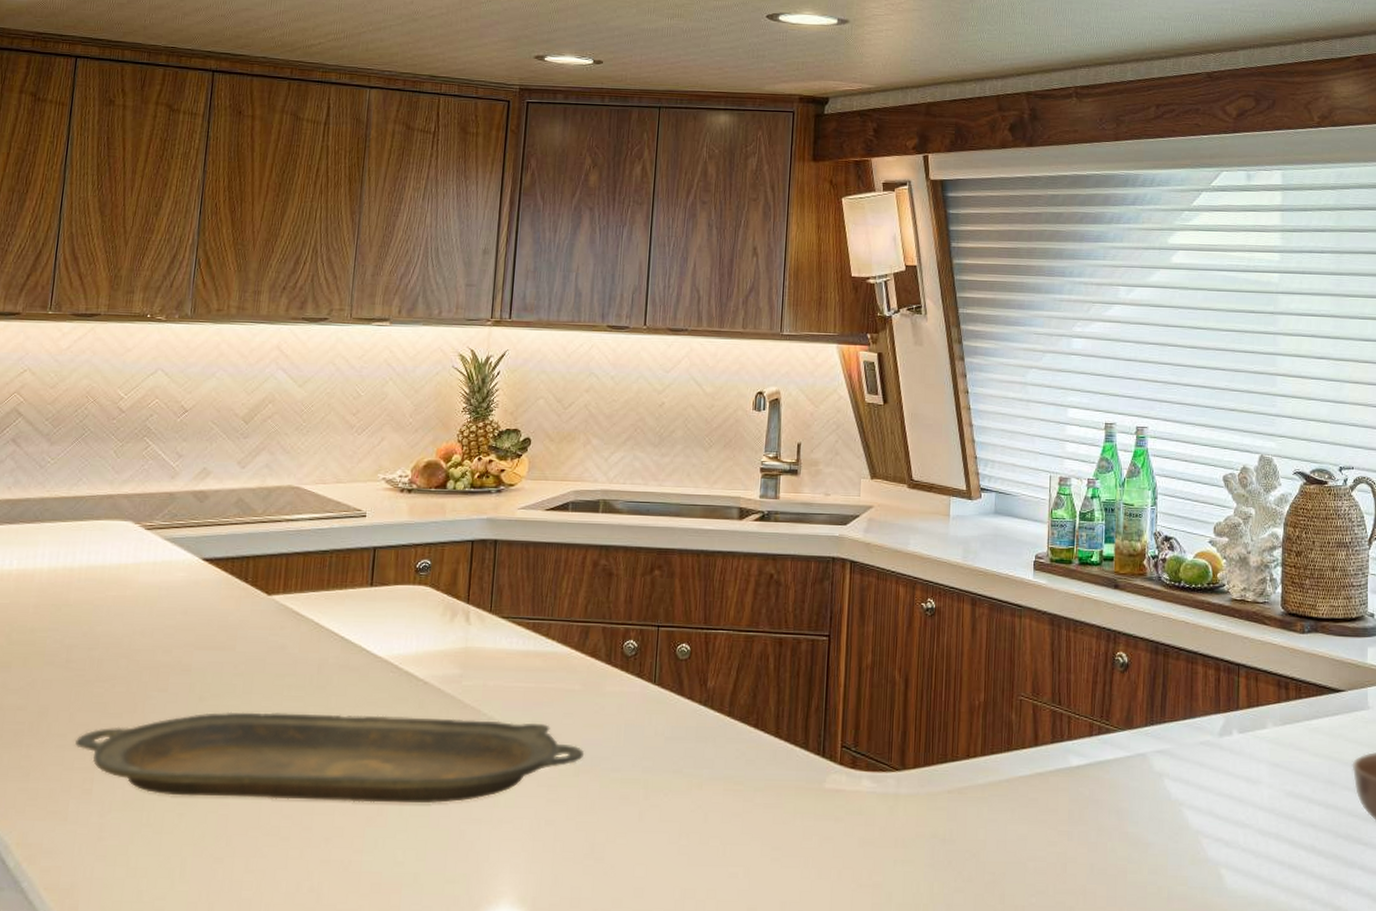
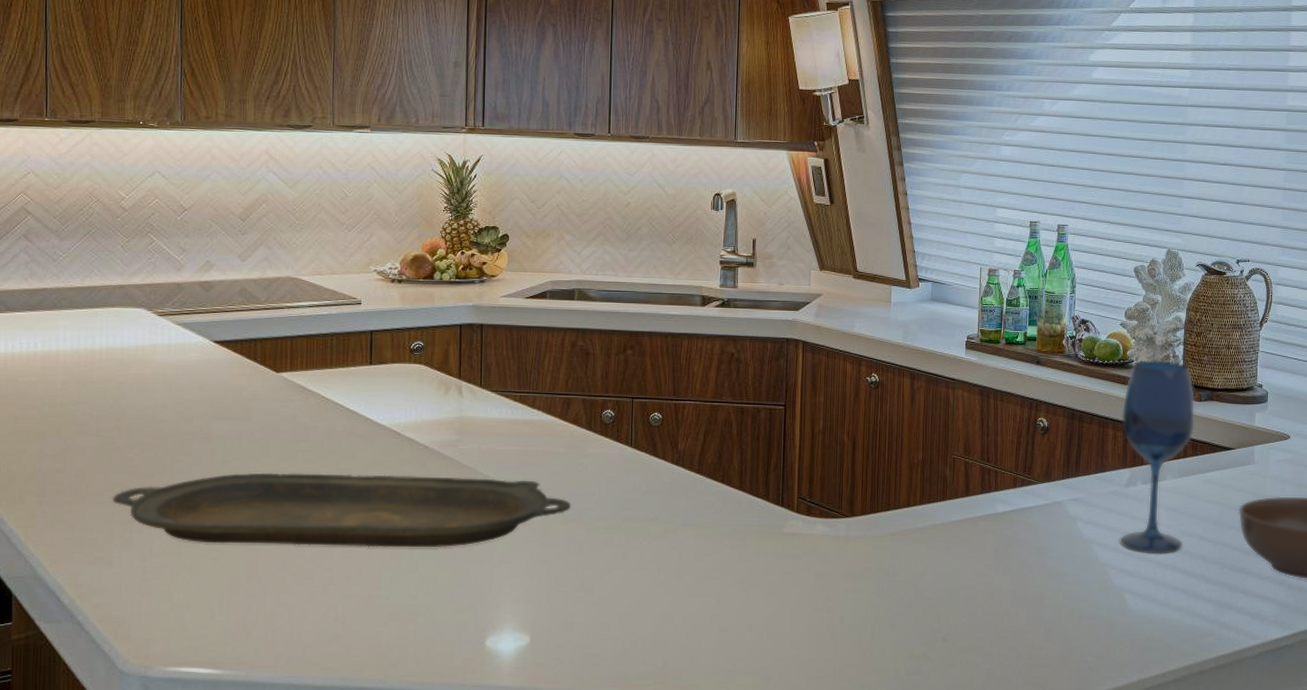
wineglass: none [1212,583,1298,819] -> present [1120,359,1196,553]

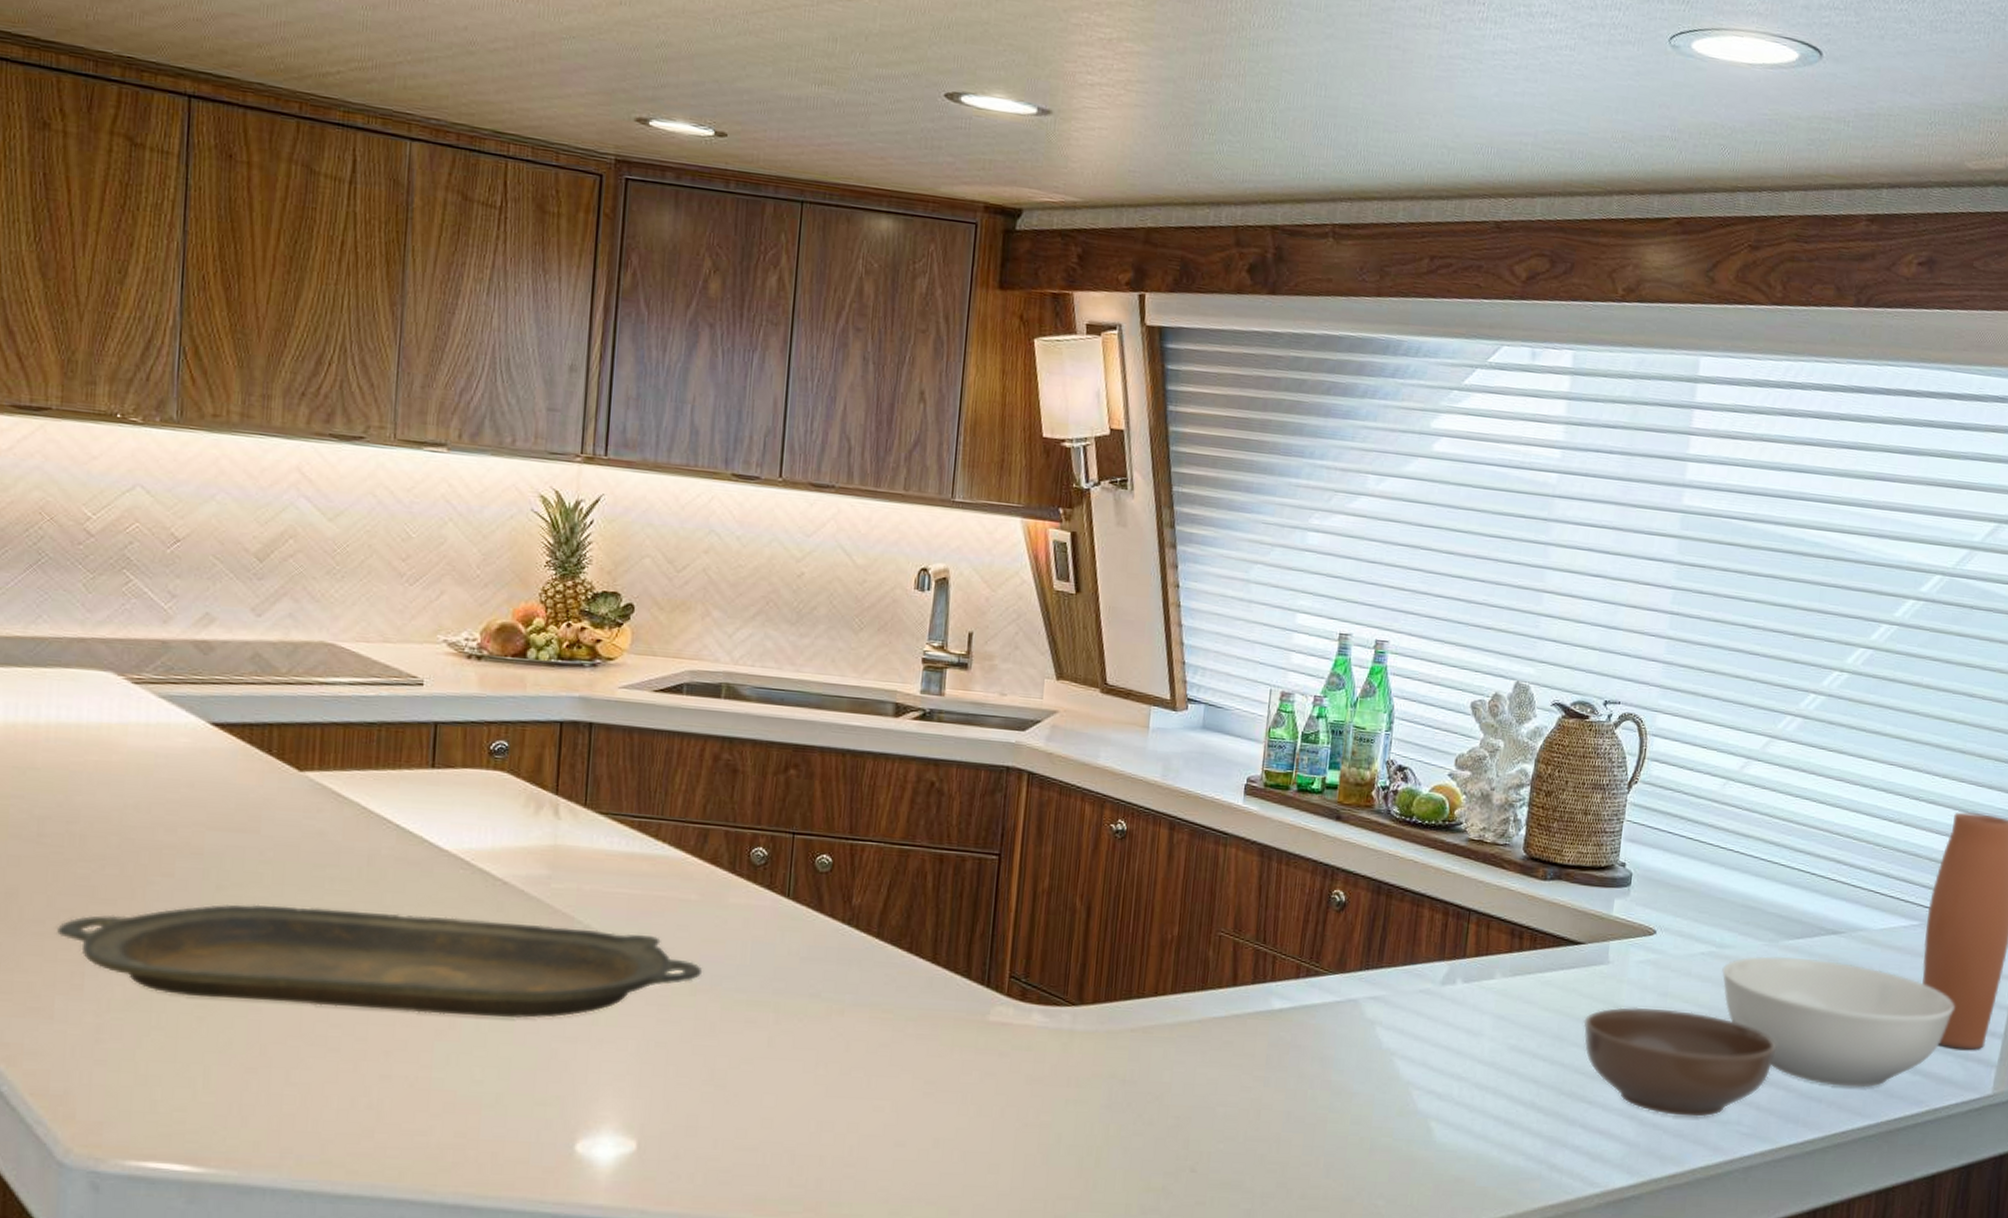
wineglass: present [1120,359,1196,553] -> none [1429,822,1539,1072]

